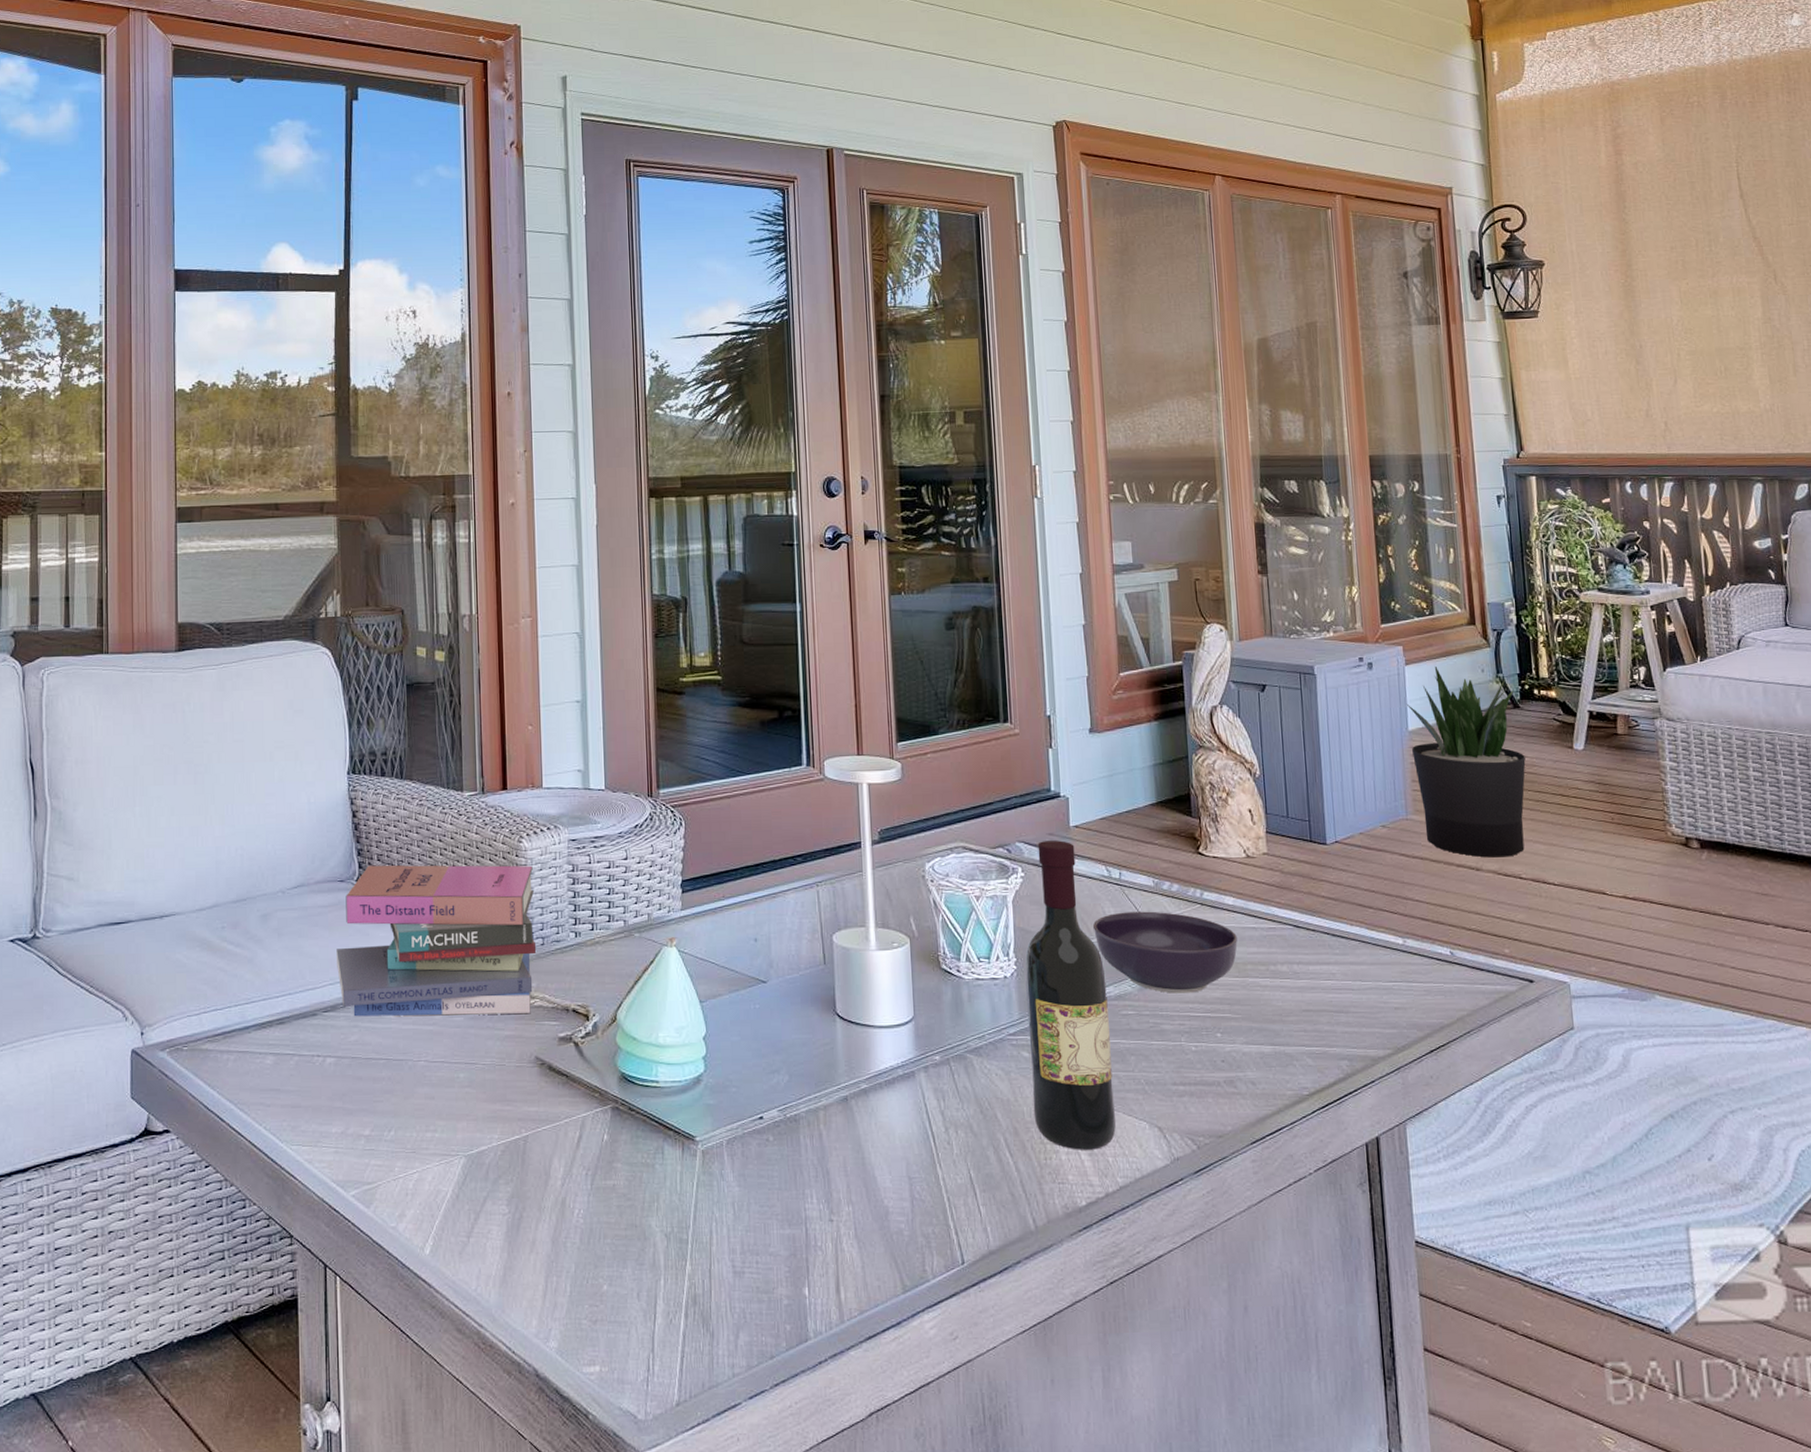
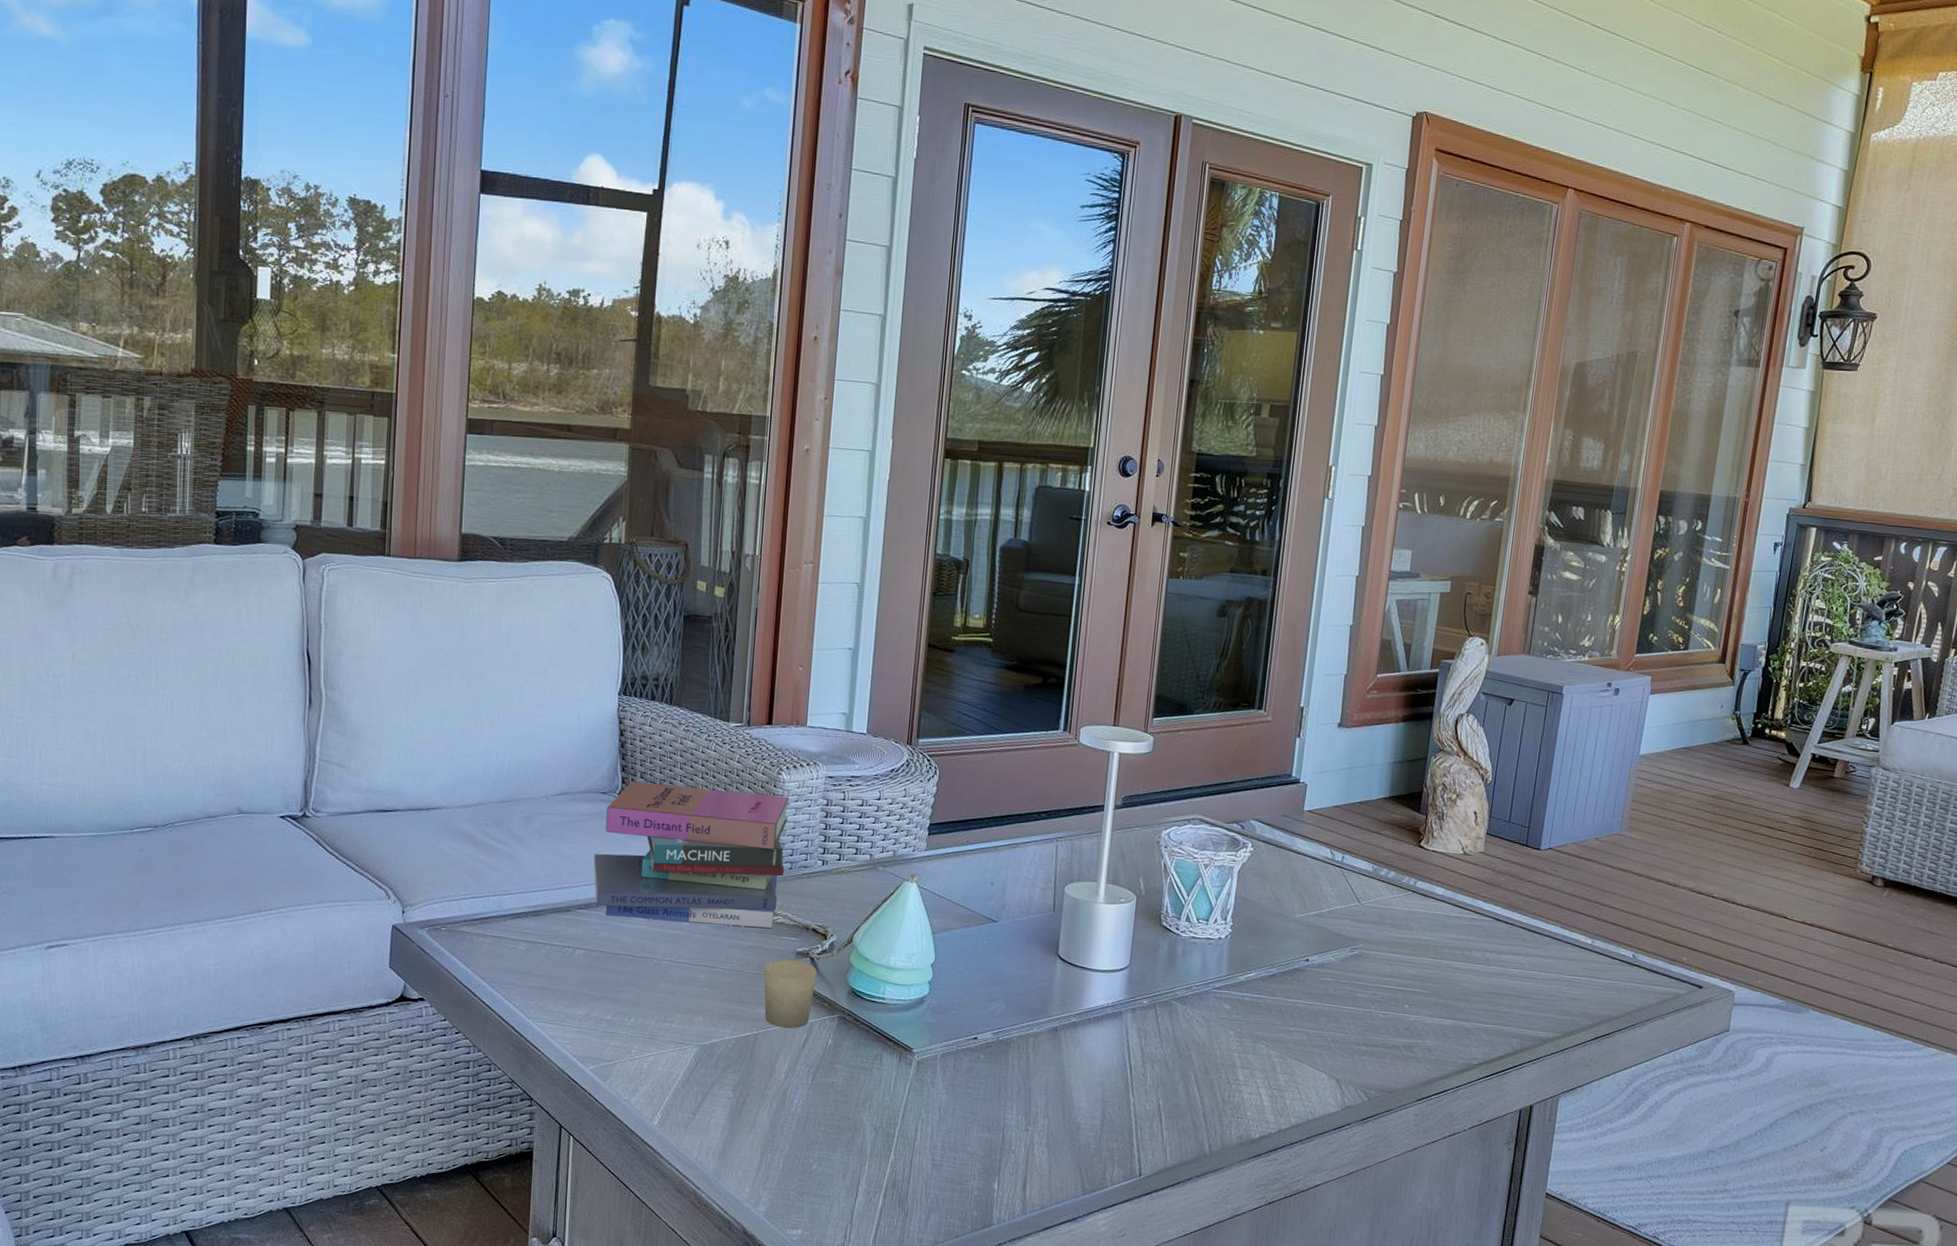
candle: none [526,1047,583,1127] -> present [764,959,817,1029]
wine bottle: present [1025,840,1117,1150] -> none [1225,821,1313,1093]
bowl: present [1092,911,1238,993] -> none [1308,891,1441,968]
planter: present [1406,667,1526,858] -> none [1634,698,1746,877]

